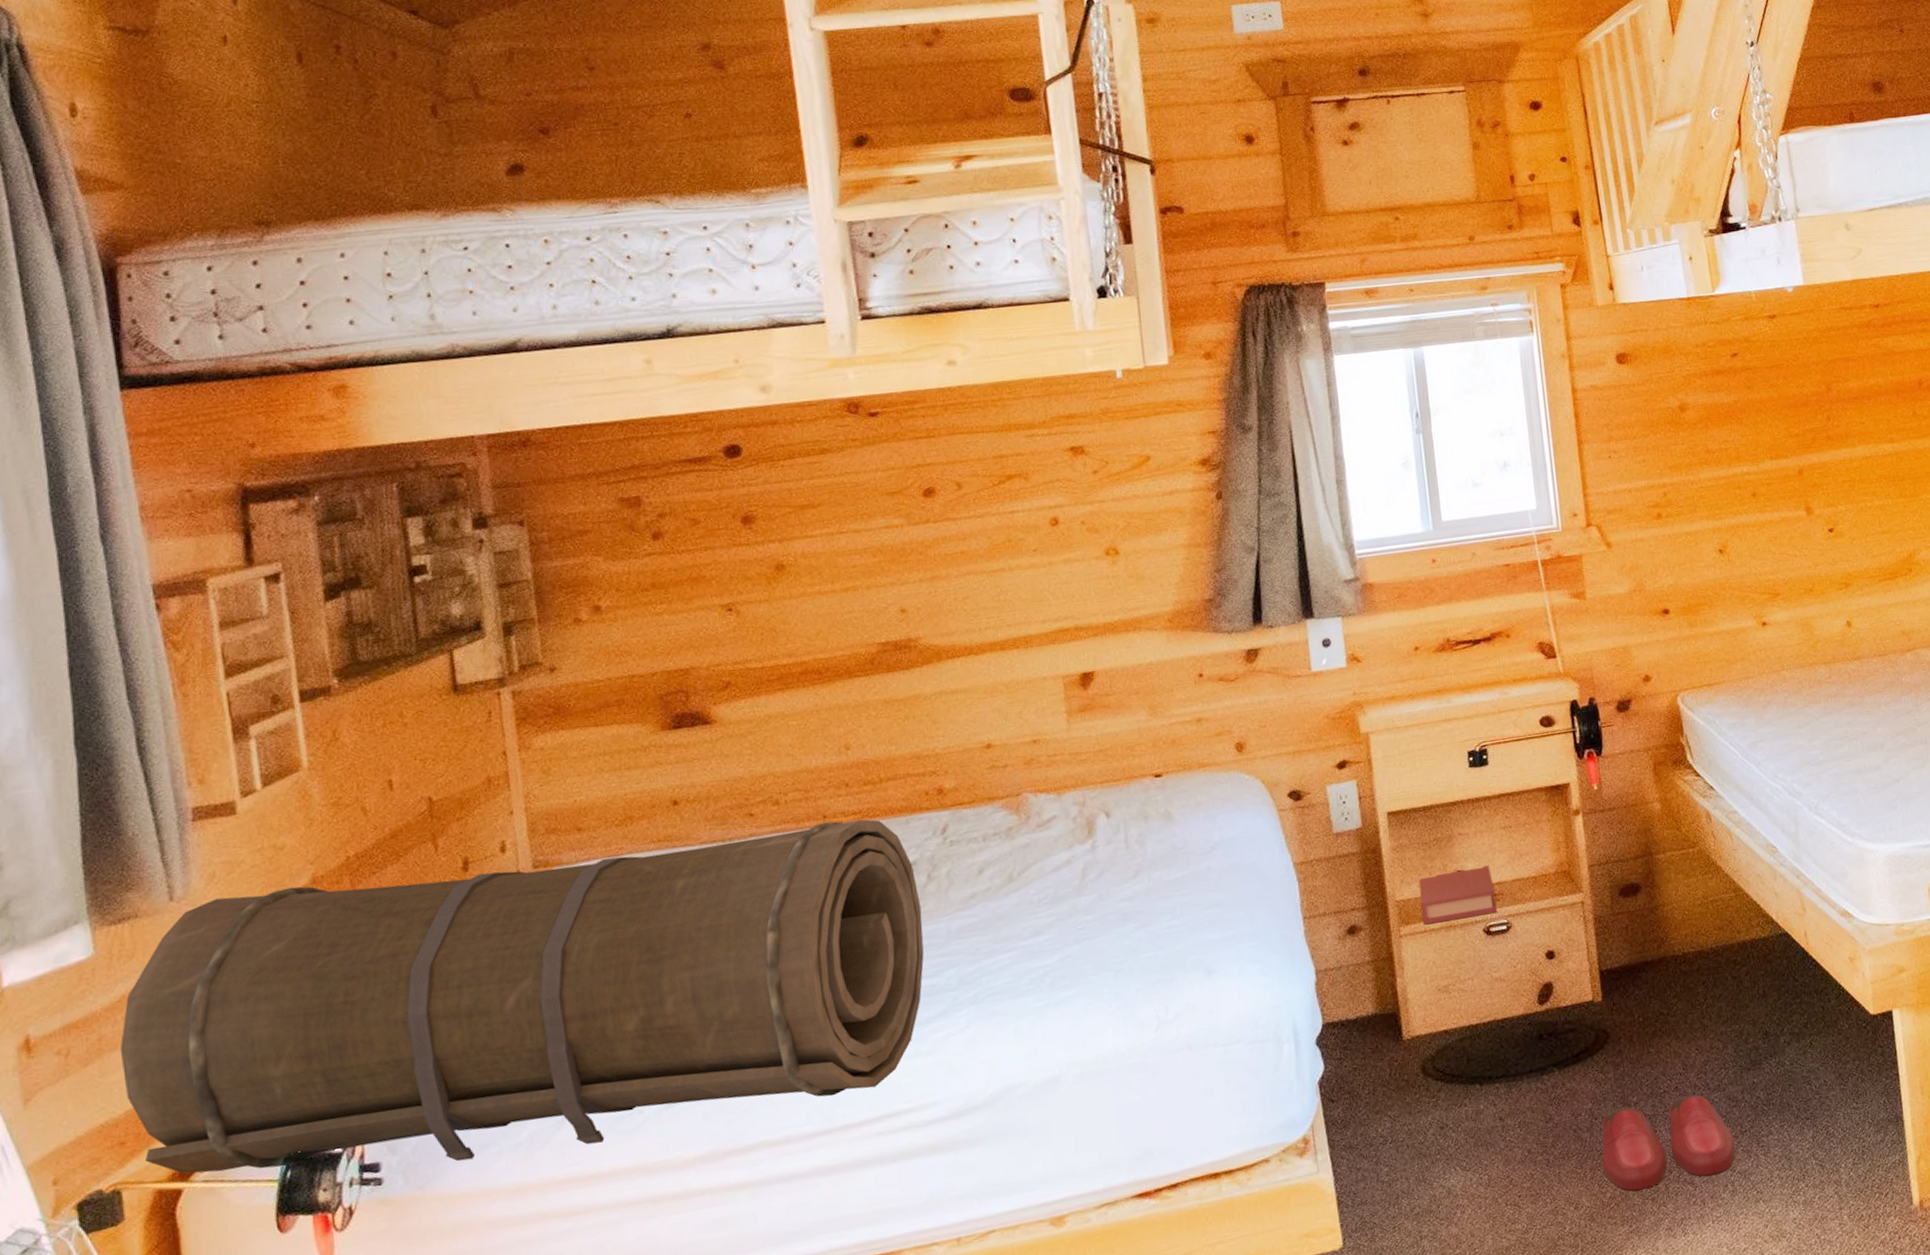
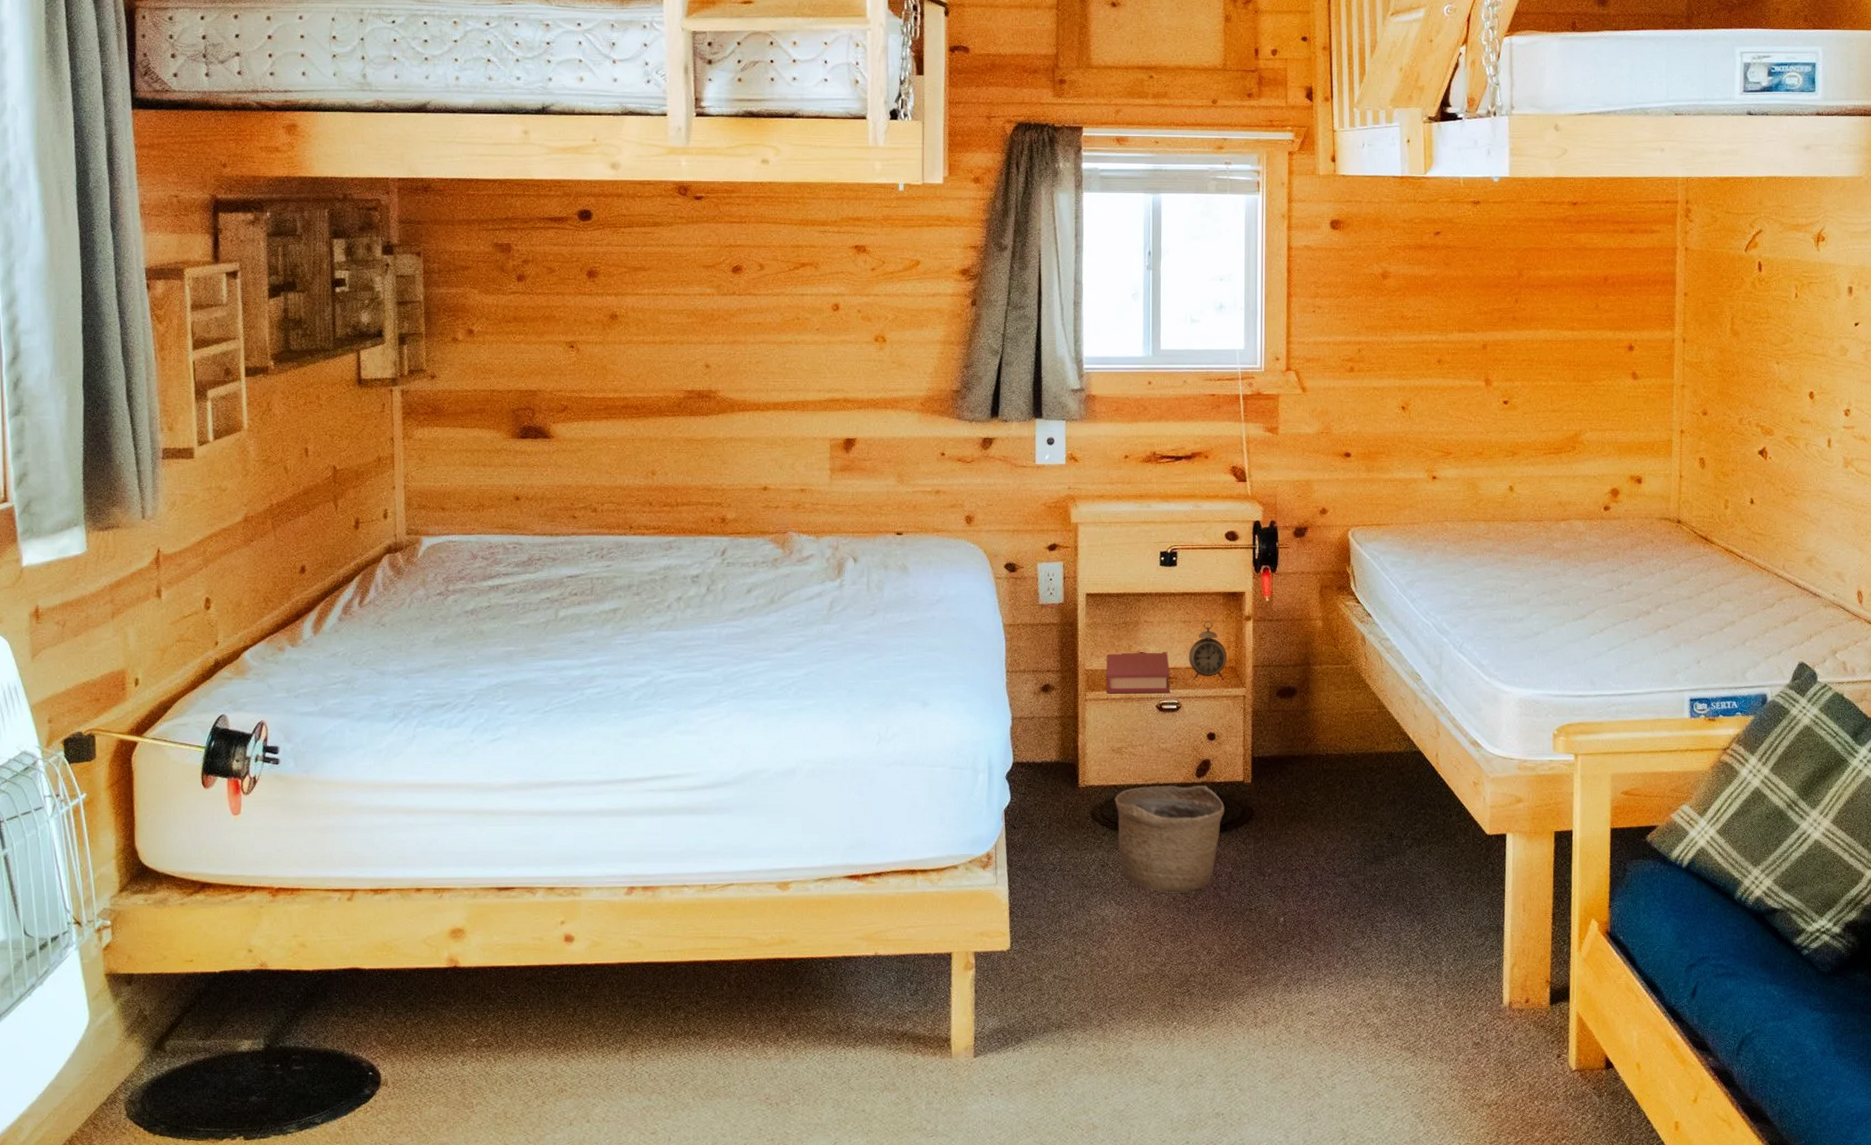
bedroll: present [120,819,924,1174] -> none [100,522,700,761]
basket: none [1447,1012,1576,1147] -> present [1115,785,1225,893]
alarm clock: none [1513,822,1559,893] -> present [1188,621,1228,680]
slippers: present [1601,1094,1736,1191] -> none [1235,876,1352,948]

